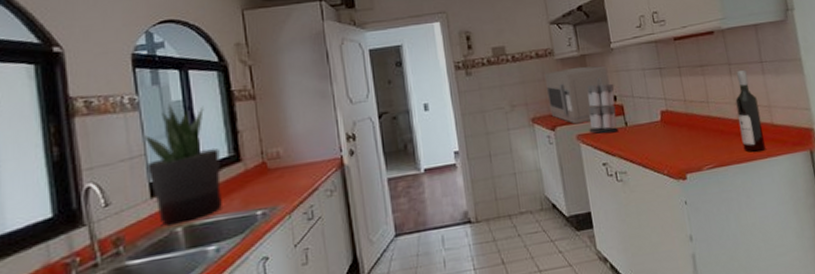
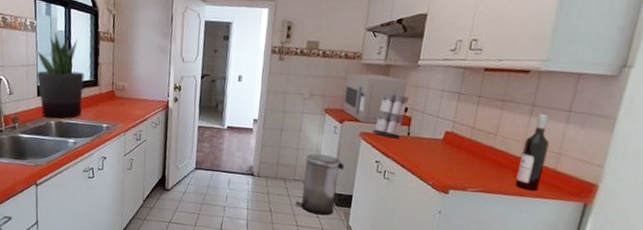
pedal bin: none [526,171,576,250] -> present [295,153,345,216]

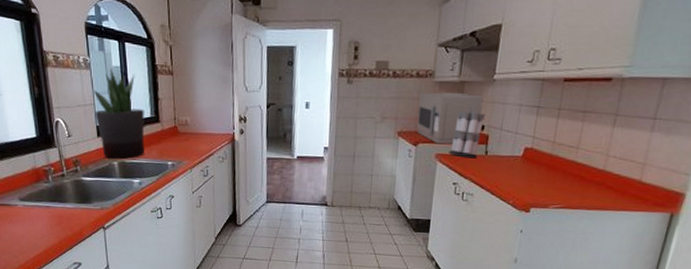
pedal bin: present [295,153,345,216] -> none [372,178,421,242]
bottle: present [515,113,550,191] -> none [598,122,634,203]

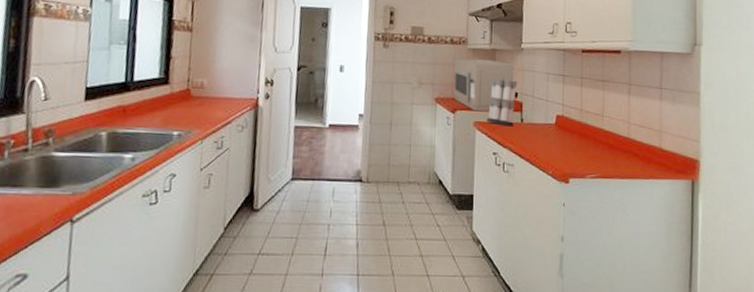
planter: present [93,67,145,159] -> none [86,20,152,129]

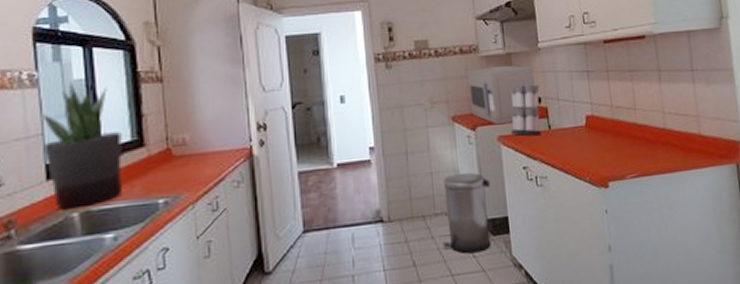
planter: none [86,20,152,129] -> present [42,81,122,210]
pedal bin: none [412,149,462,223] -> present [443,172,491,254]

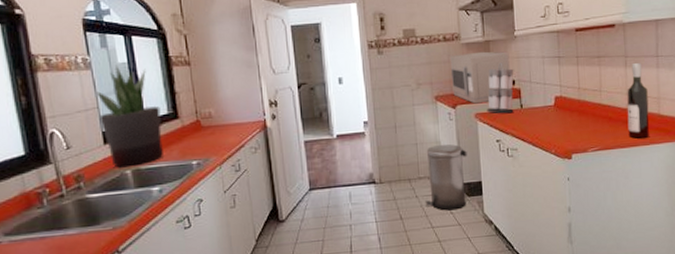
bottle: none [663,77,691,163] -> present [627,62,650,139]

